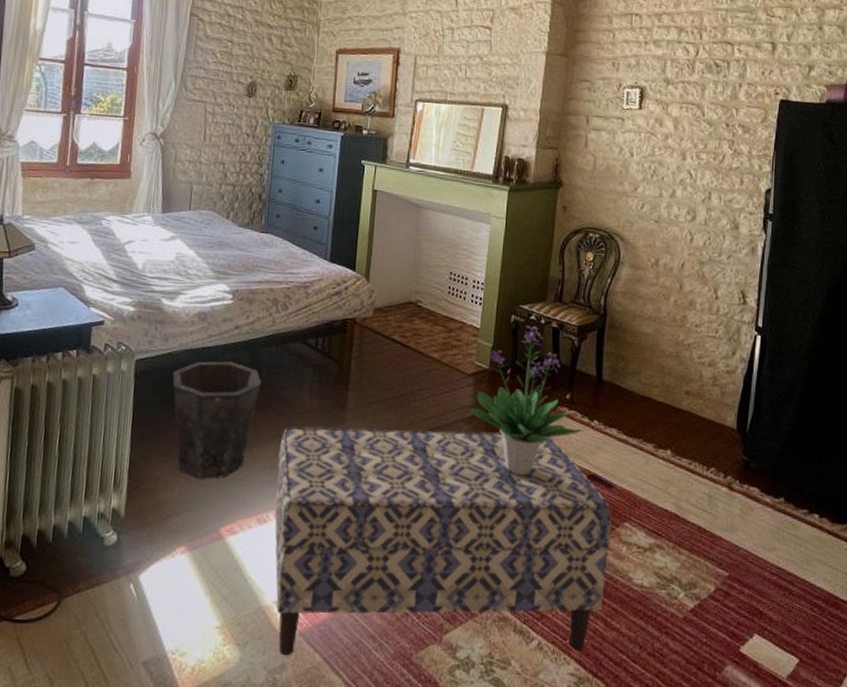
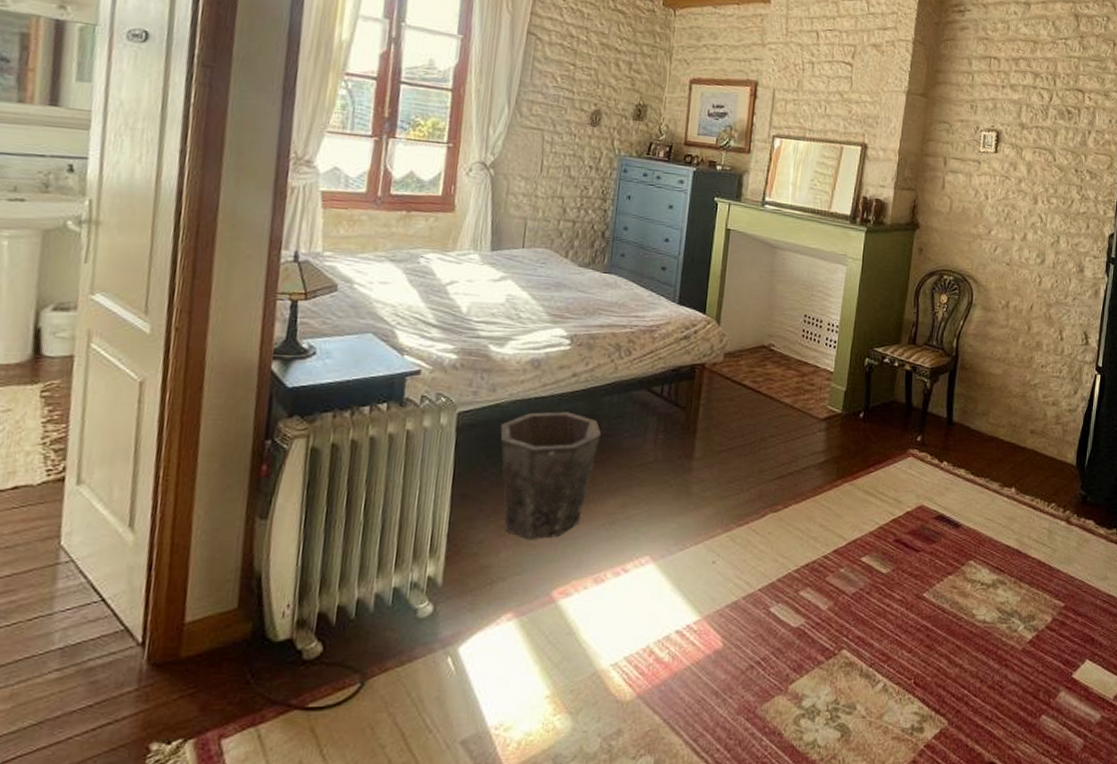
bench: present [274,426,612,656] -> none [613,477,958,721]
potted plant: present [470,326,584,476] -> none [821,369,933,519]

